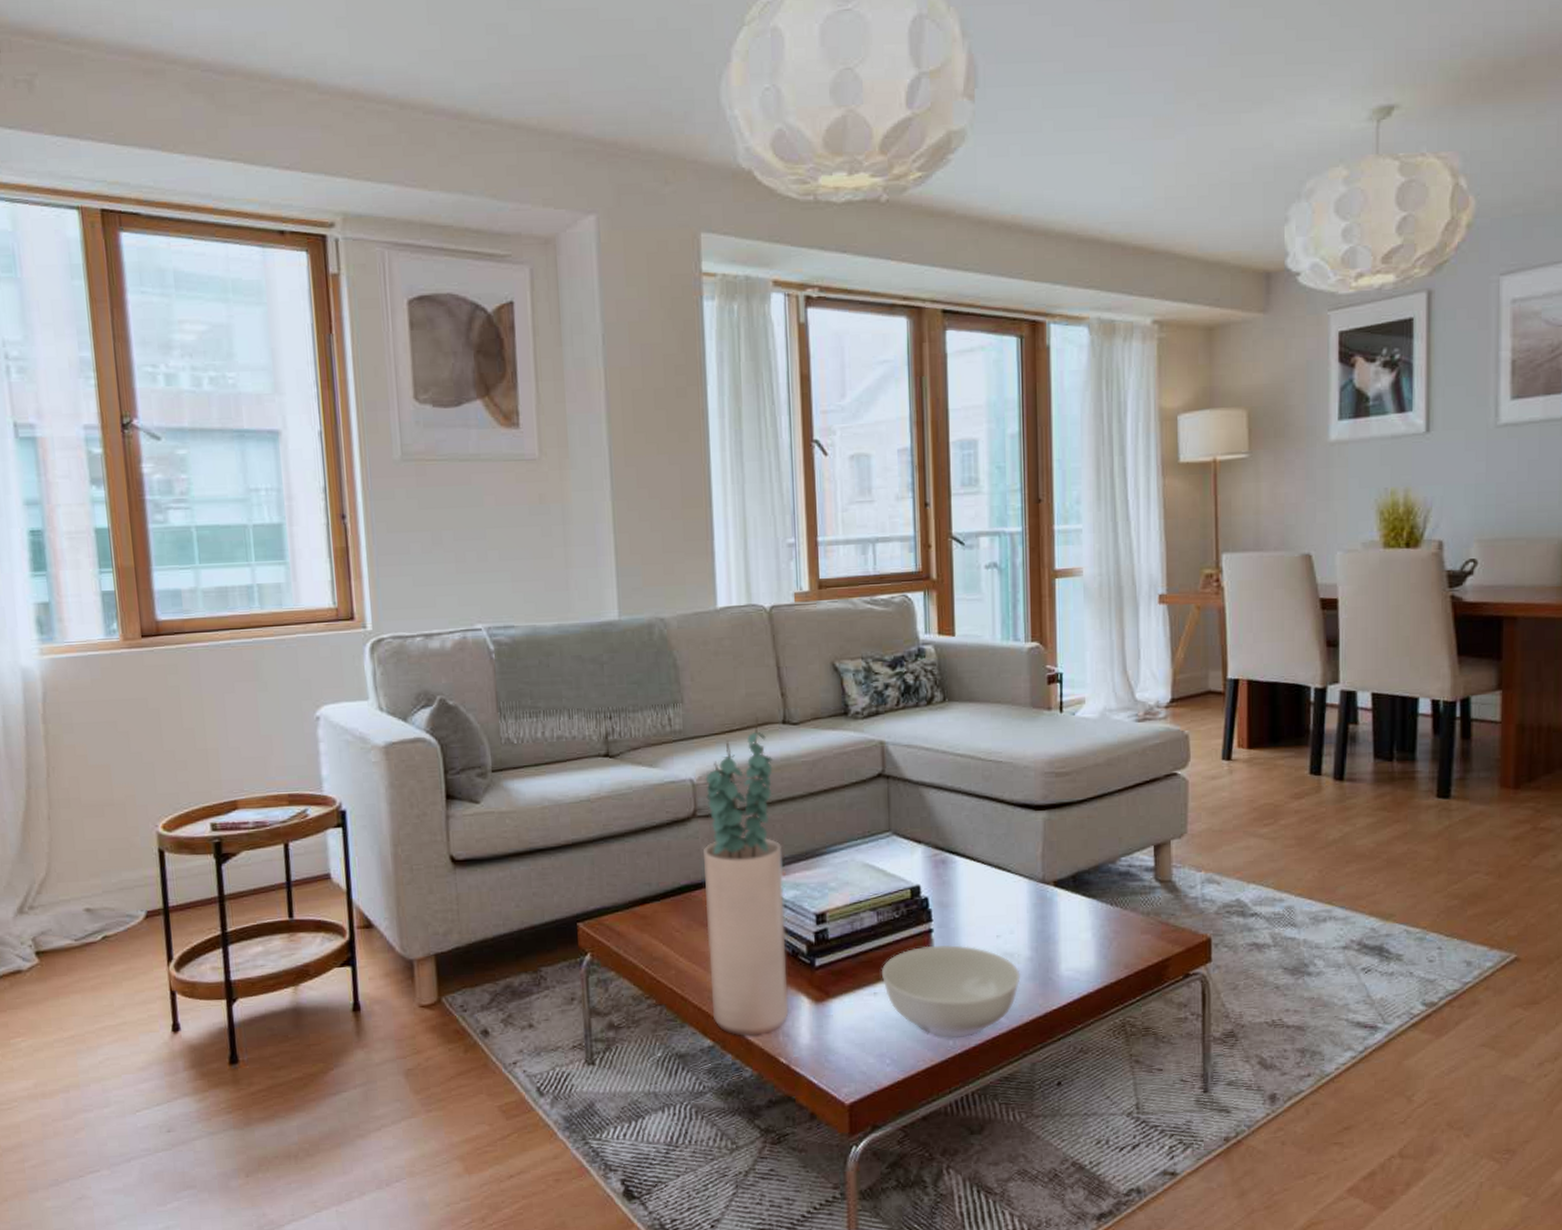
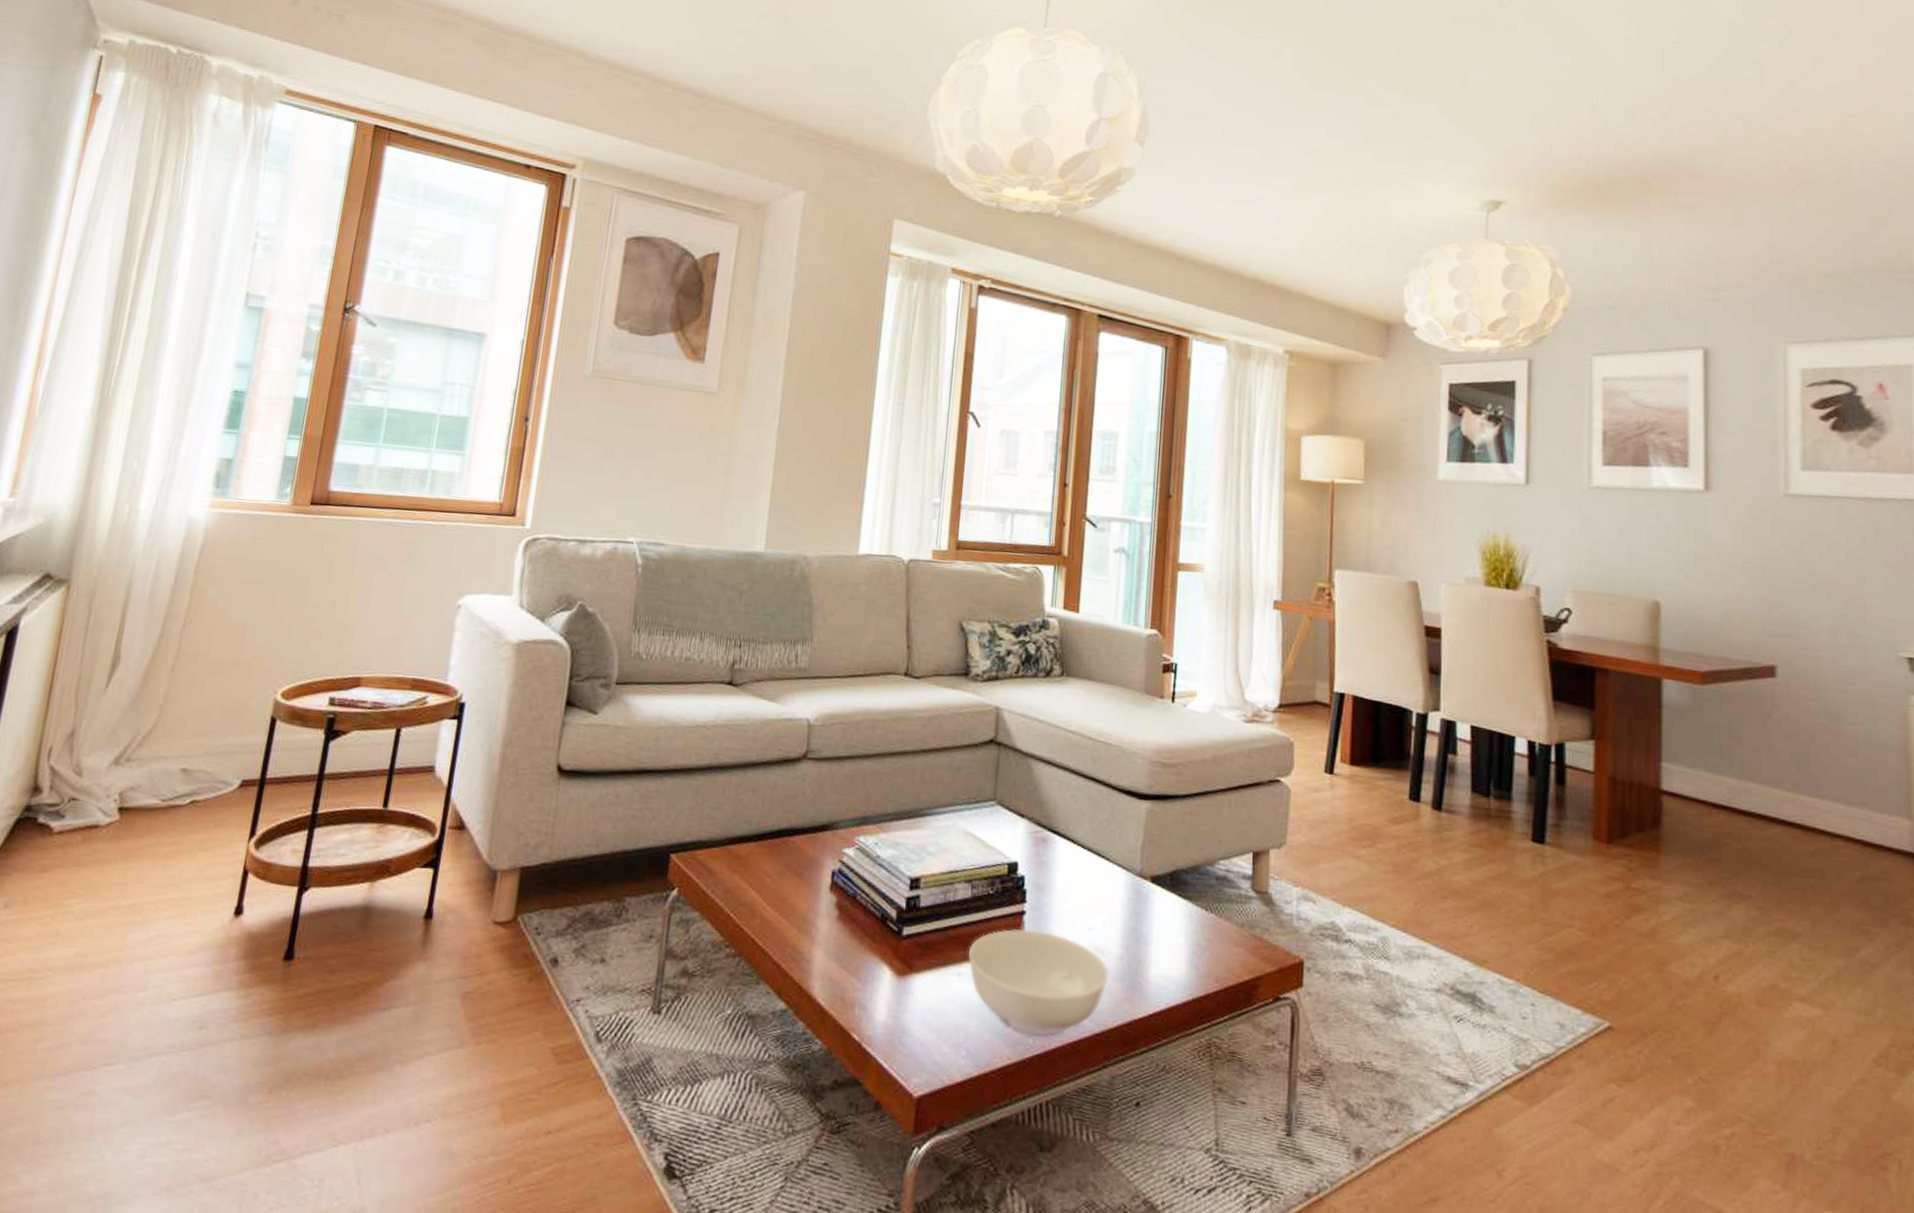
vase: present [704,717,789,1036] -> none [791,665,891,1004]

